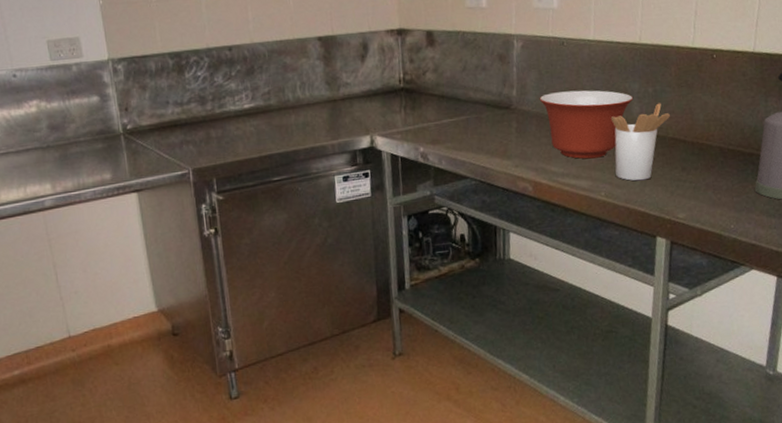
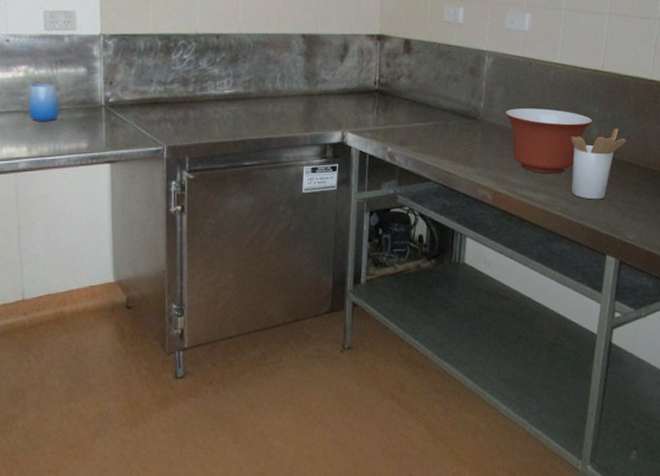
cup: none [44,115,79,157] -> present [28,83,60,121]

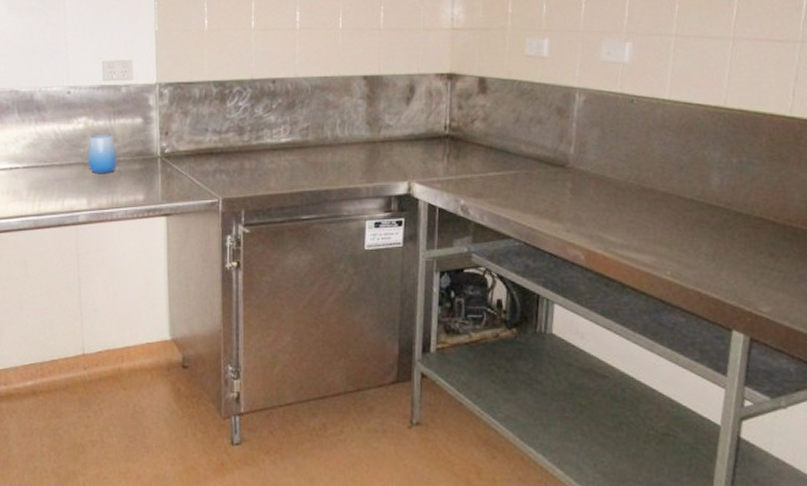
mixing bowl: present [505,108,593,174] -> none [600,153,713,231]
utensil holder: present [570,128,627,200] -> none [683,176,759,263]

